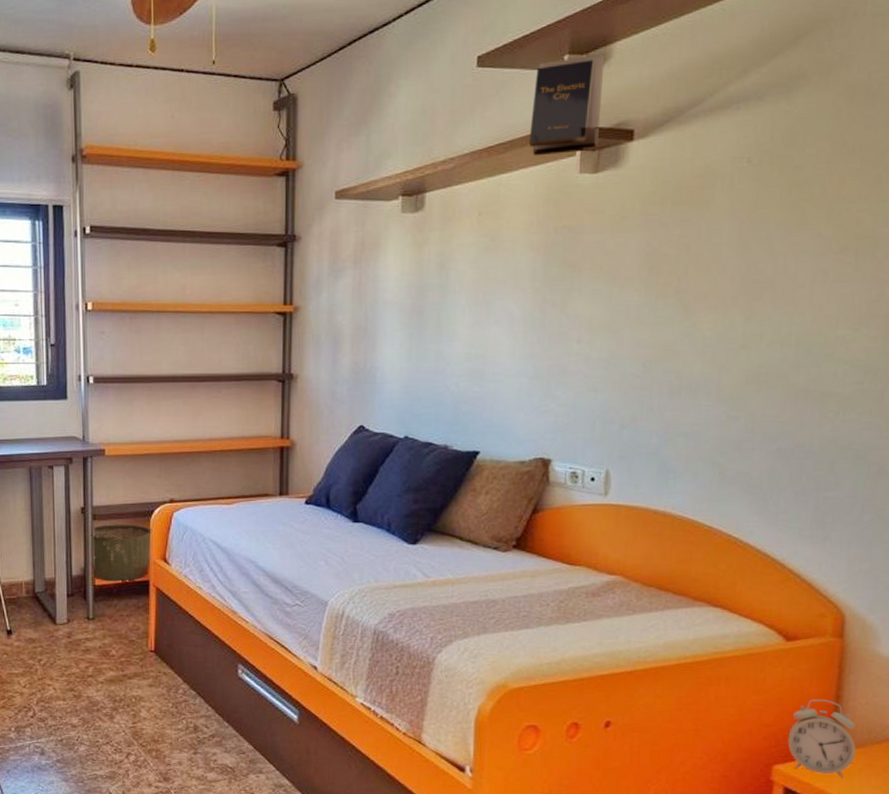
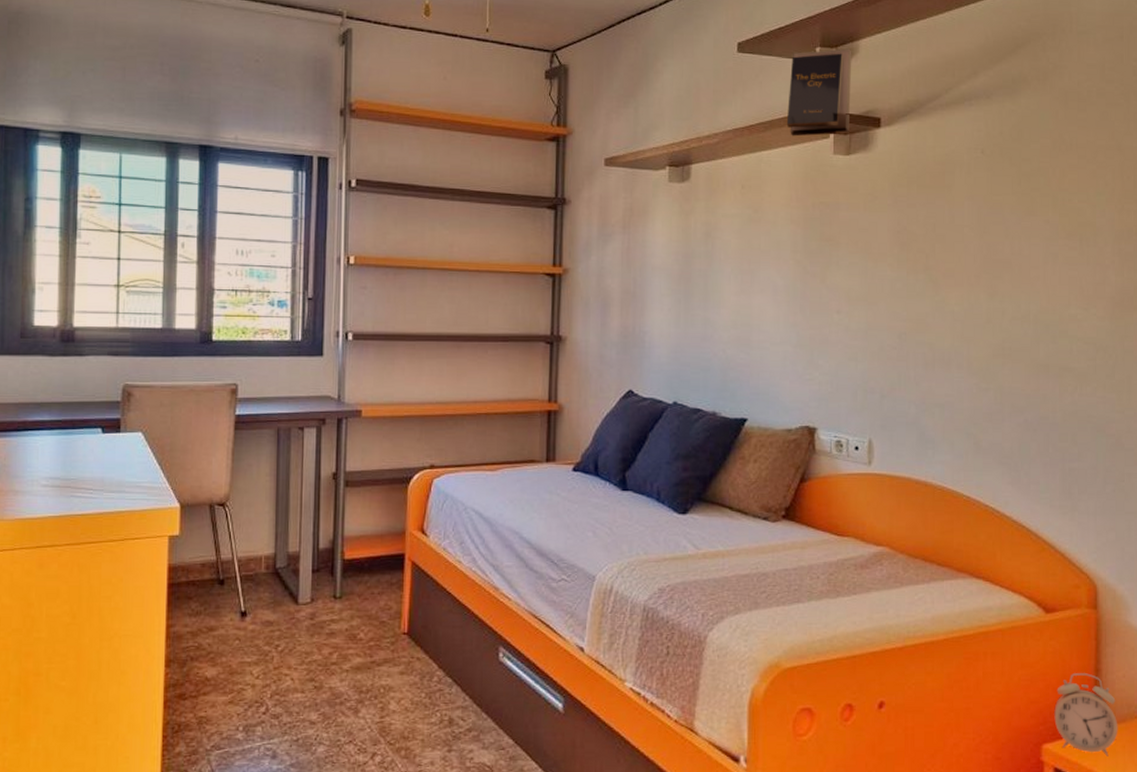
basket: present [91,524,153,581] -> none [342,491,410,554]

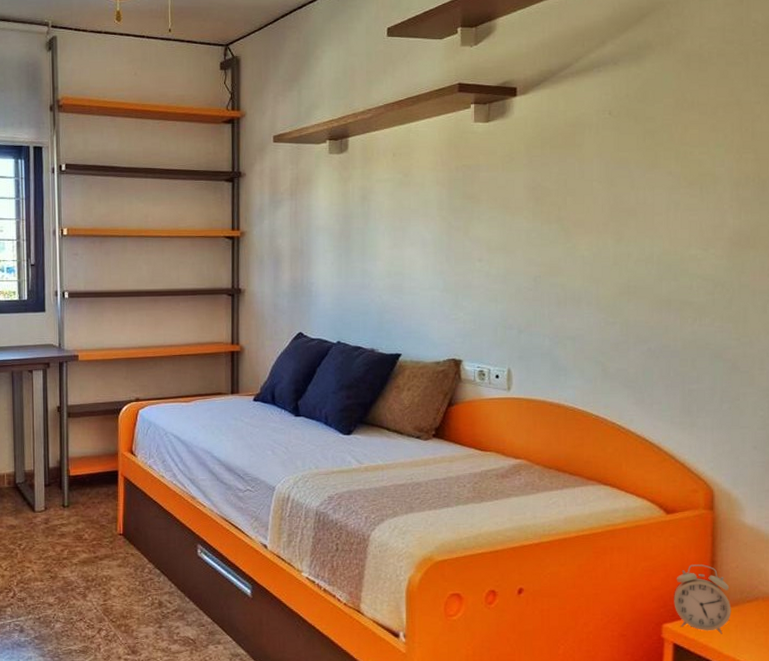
books: present [786,48,852,137] -> none [432,27,490,108]

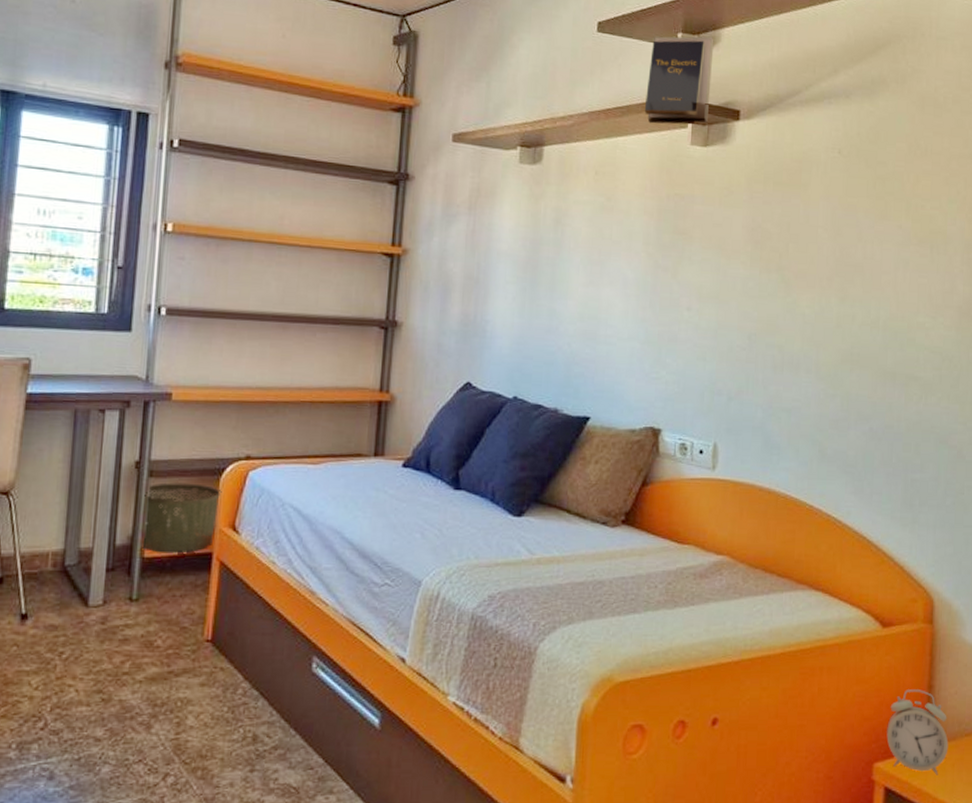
basket: none [66,421,121,471] -> present [142,482,222,552]
books: none [432,27,490,108] -> present [644,36,714,125]

